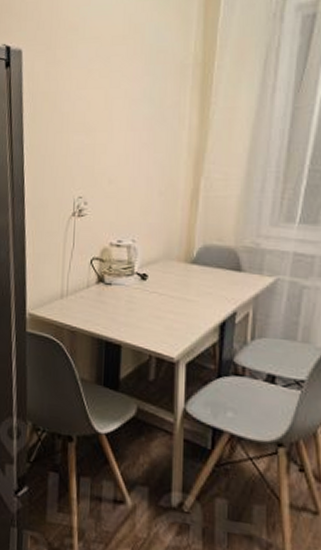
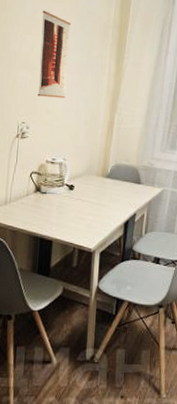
wall art: none [96,57,137,164] -> present [37,10,72,99]

